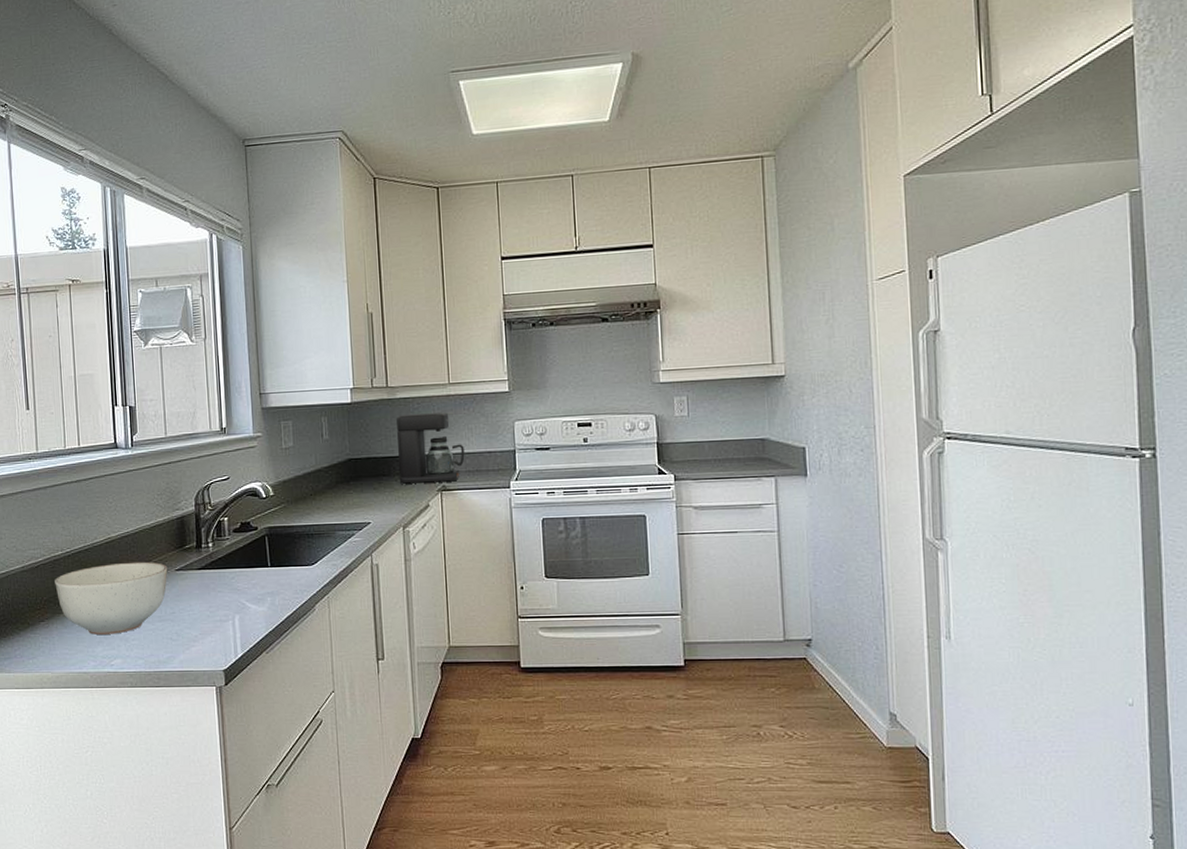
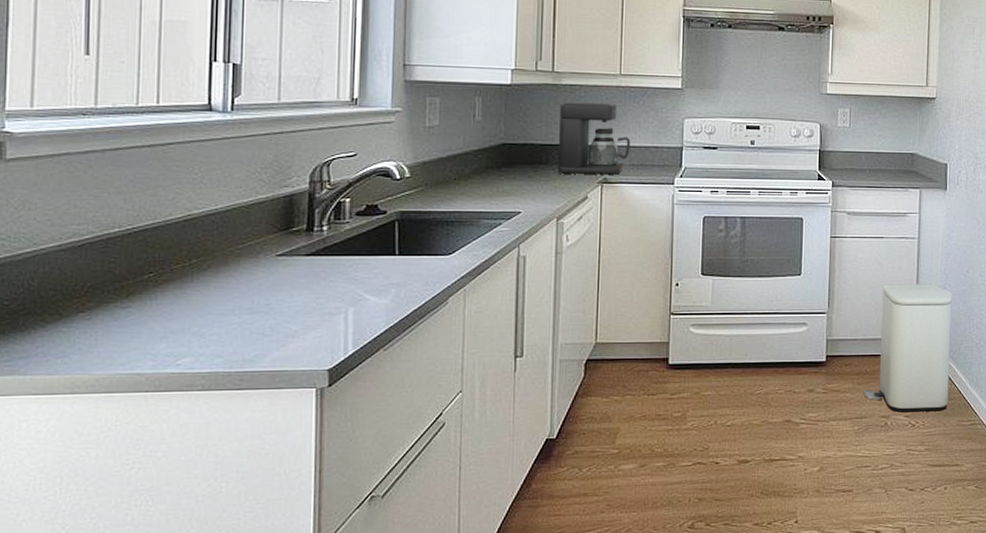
bowl: present [55,561,168,635] -> none [105,244,266,329]
pedal bin: none [729,581,831,722] -> present [863,284,952,413]

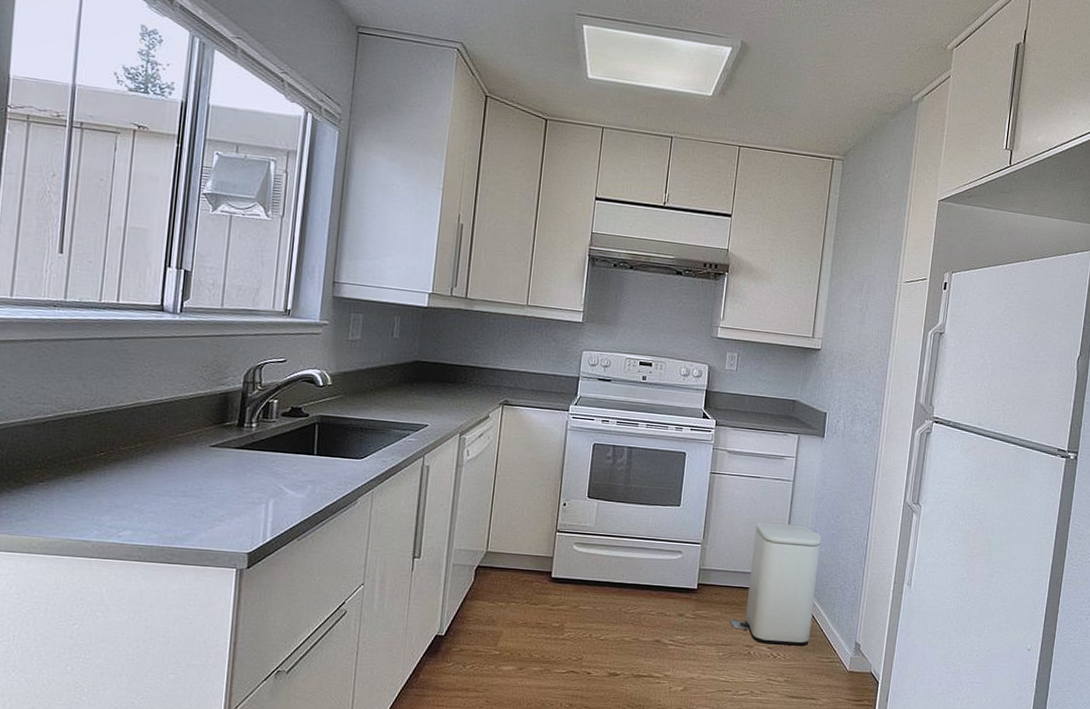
coffee maker: present [558,102,631,174] -> none [464,327,532,398]

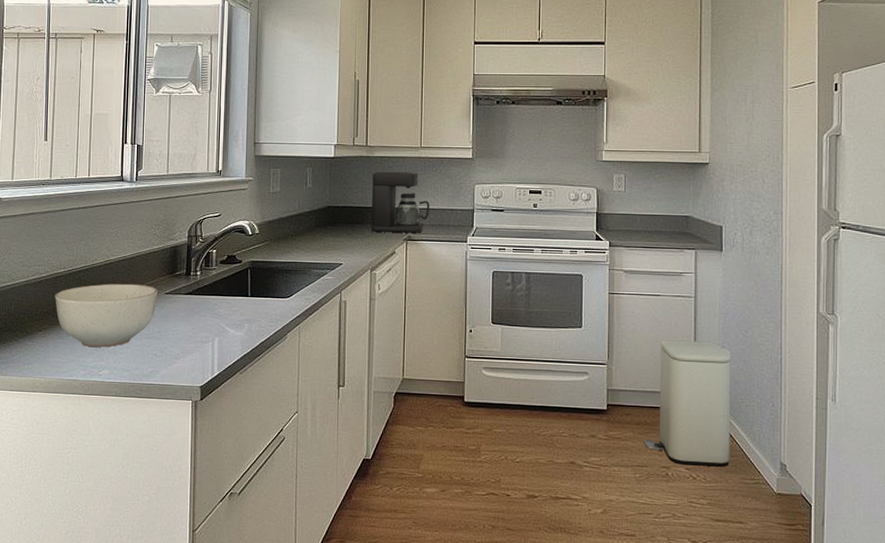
bowl: none [63,430,202,504] -> present [55,283,158,347]
coffee maker: none [464,327,532,398] -> present [371,171,430,233]

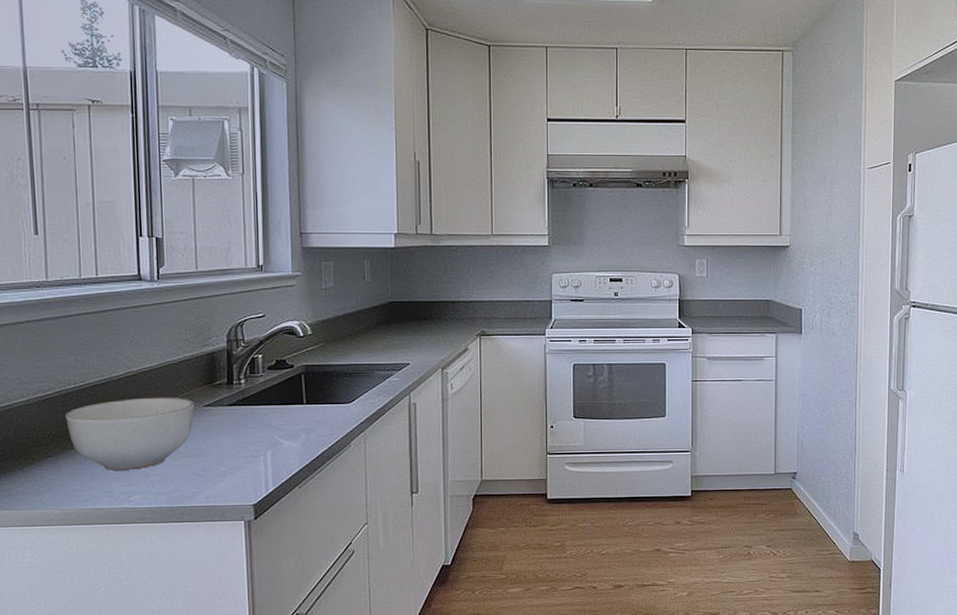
coffee maker: present [371,171,430,233] -> none [440,262,504,328]
pedal bin: present [644,340,731,467] -> none [727,423,809,543]

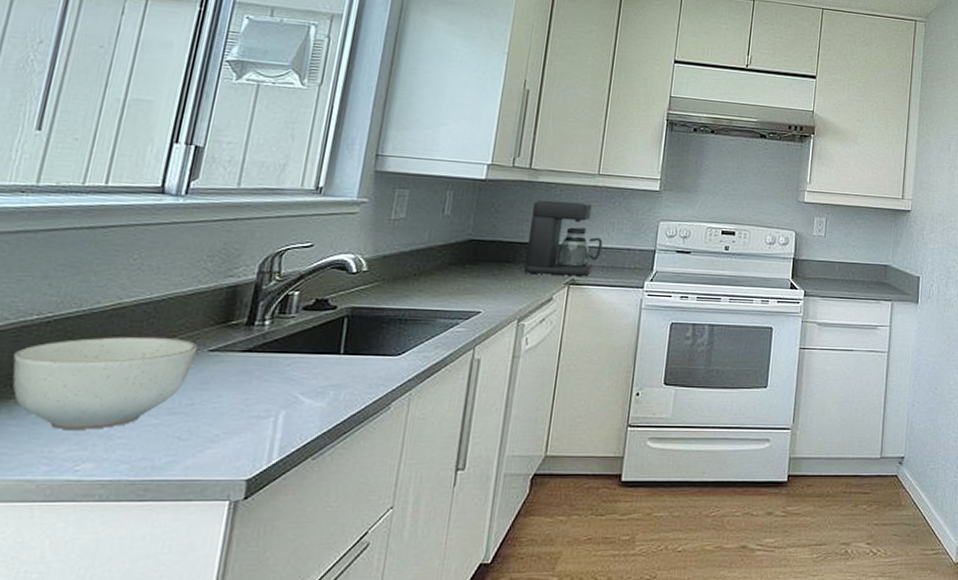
coffee maker: none [440,262,504,328] -> present [524,199,603,276]

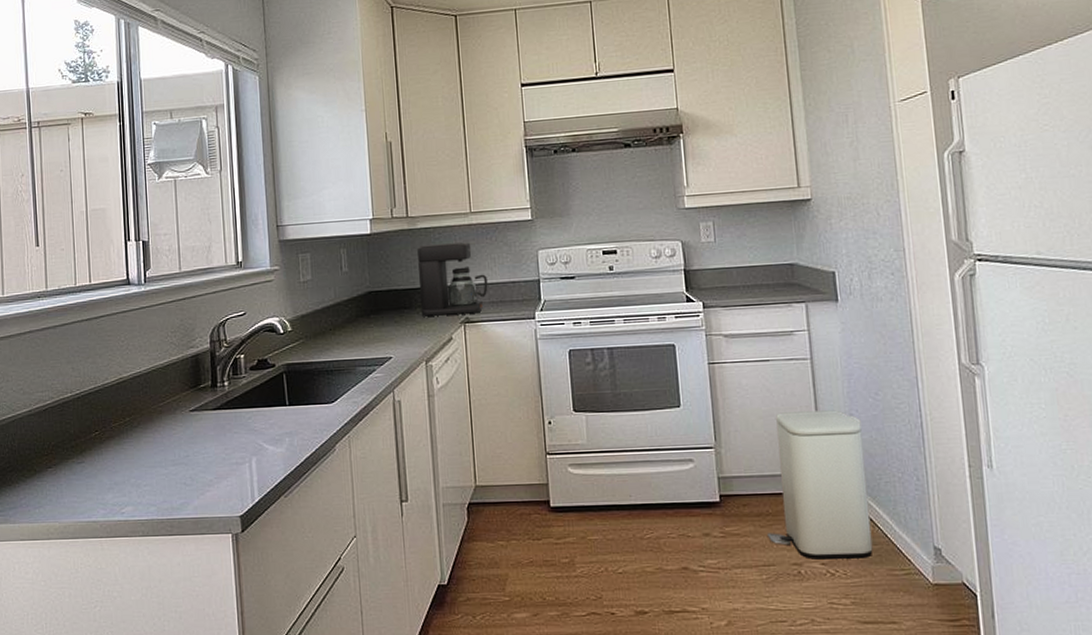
bowl: present [12,336,199,429] -> none [63,402,182,481]
pedal bin: none [824,399,920,539] -> present [767,410,873,560]

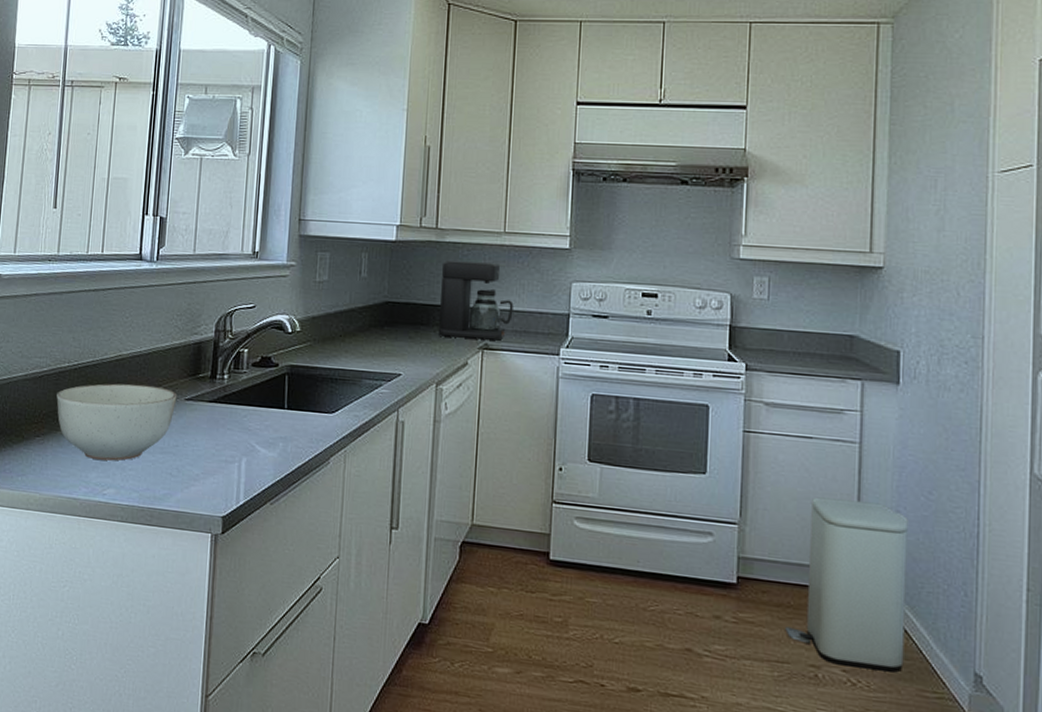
bowl: none [63,402,182,481] -> present [56,383,177,461]

